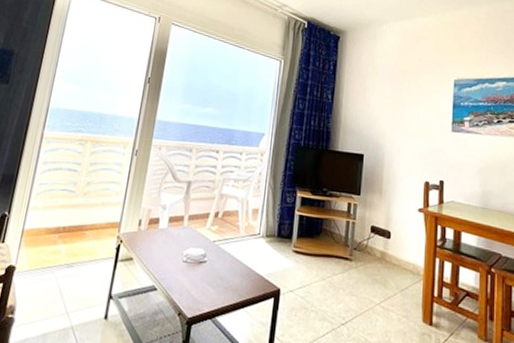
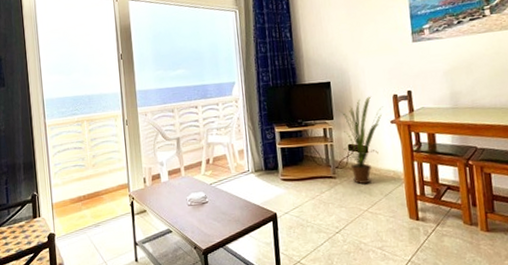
house plant: none [365,178,413,273] -> present [336,96,383,184]

